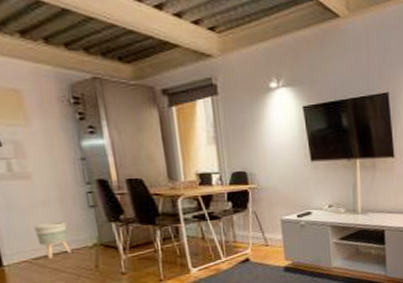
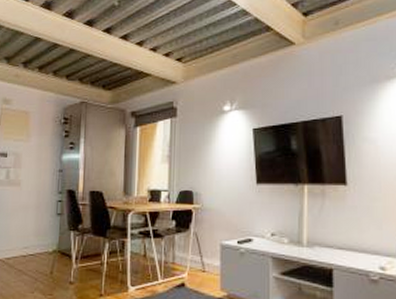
planter: present [33,221,72,259] -> none [12,225,37,260]

